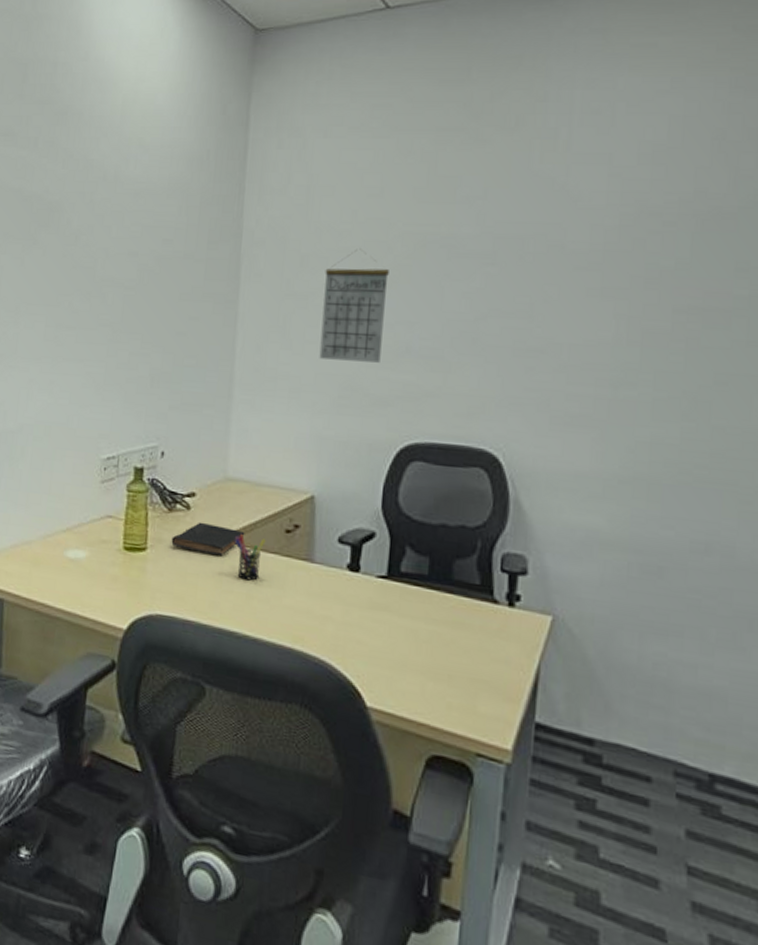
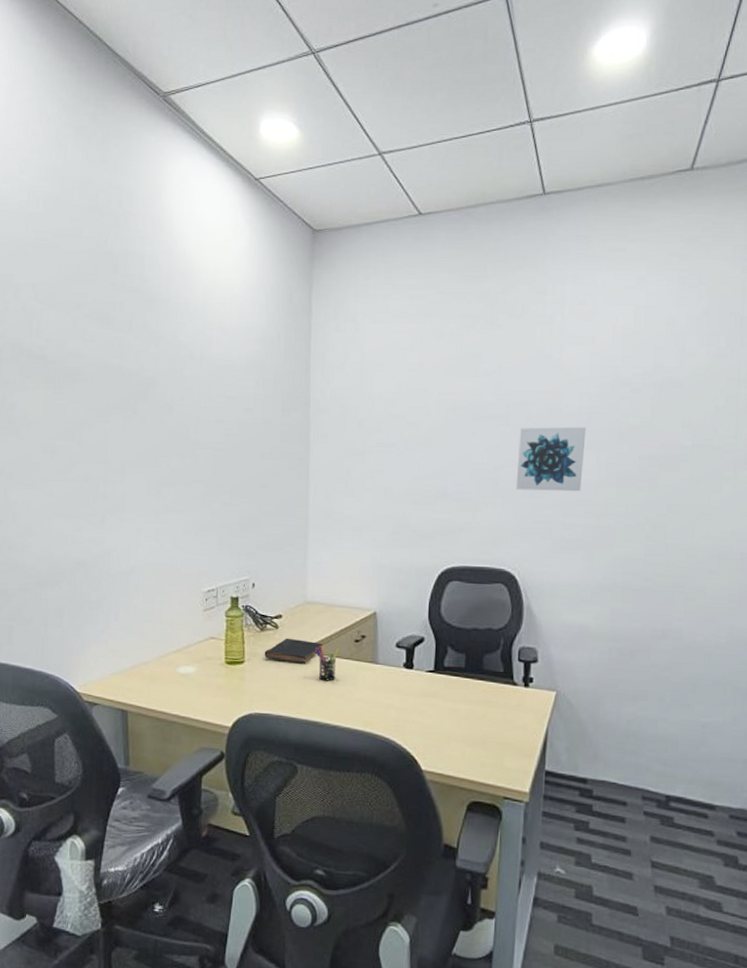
calendar: present [319,249,389,363] -> none [376,414,428,505]
wall art: none [502,268,600,352] -> present [516,426,586,492]

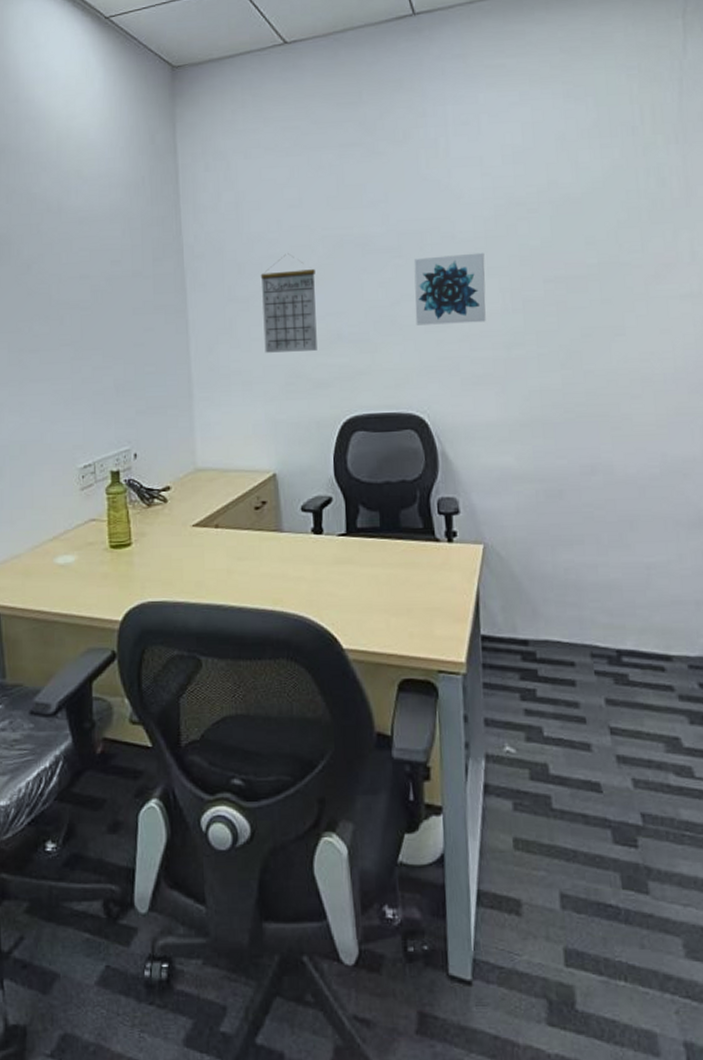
book: present [264,638,323,664] -> none [153,512,219,540]
pen holder: present [314,646,340,681] -> none [210,517,239,557]
calendar: none [376,414,428,505] -> present [260,253,317,353]

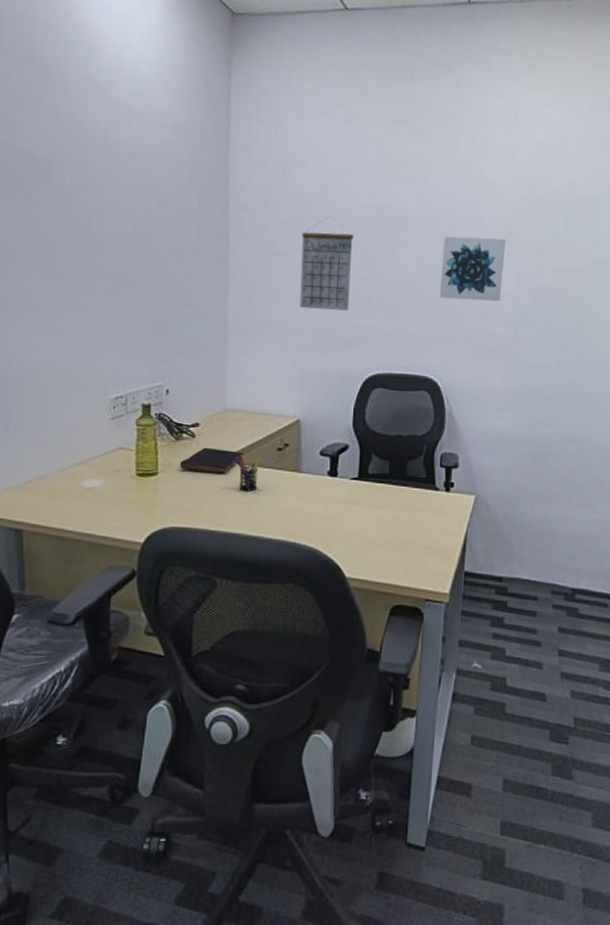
book: none [153,512,219,540] -> present [180,447,244,474]
pen holder: none [210,517,239,557] -> present [235,455,262,492]

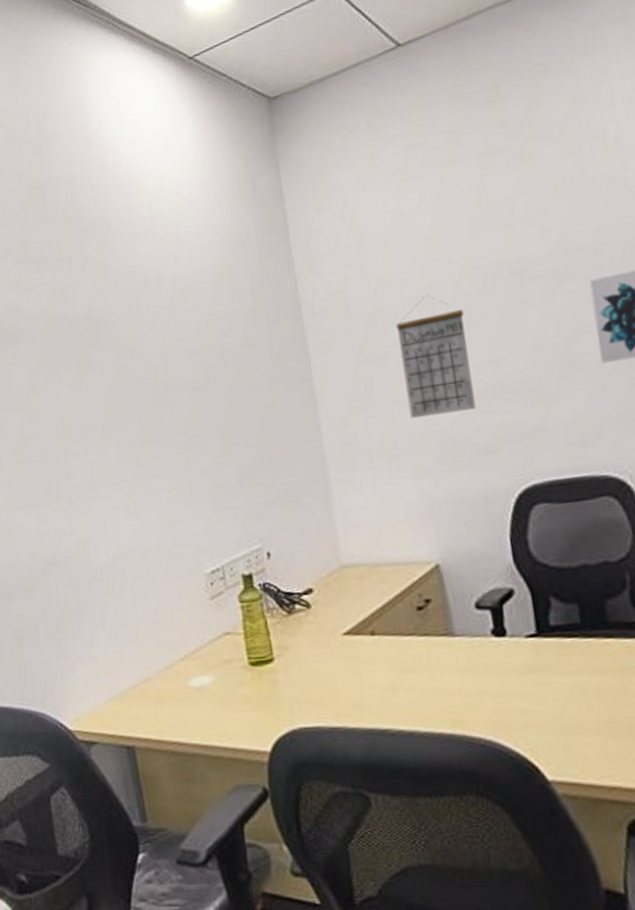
book: present [180,447,244,474] -> none [298,617,375,652]
pen holder: present [235,455,262,492] -> none [364,622,401,671]

